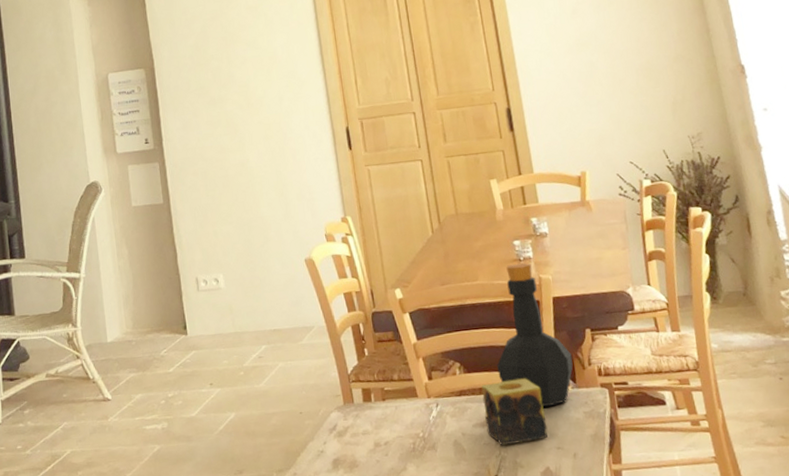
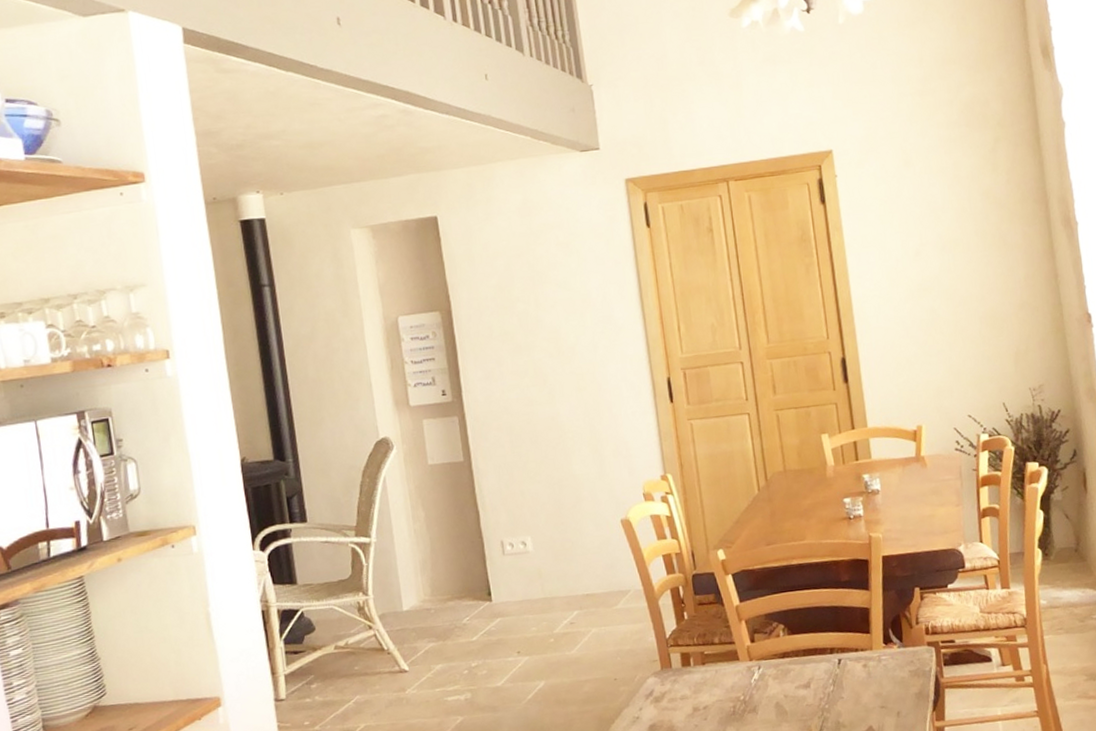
candle: present [481,378,548,446] -> none [805,638,872,707]
bottle: present [497,262,573,407] -> none [822,520,900,667]

